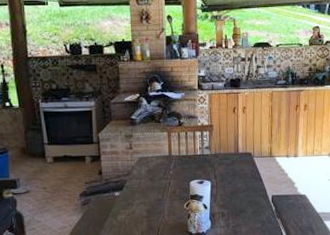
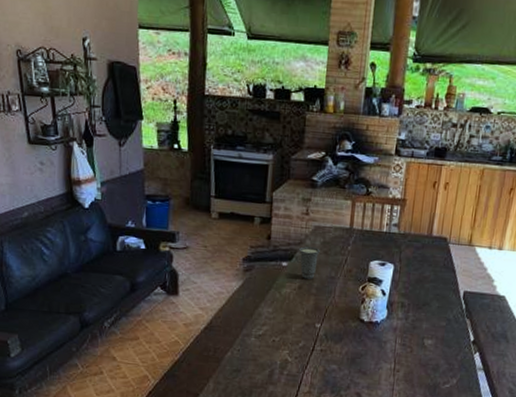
cup: none [128,176,146,204] -> present [299,246,320,279]

